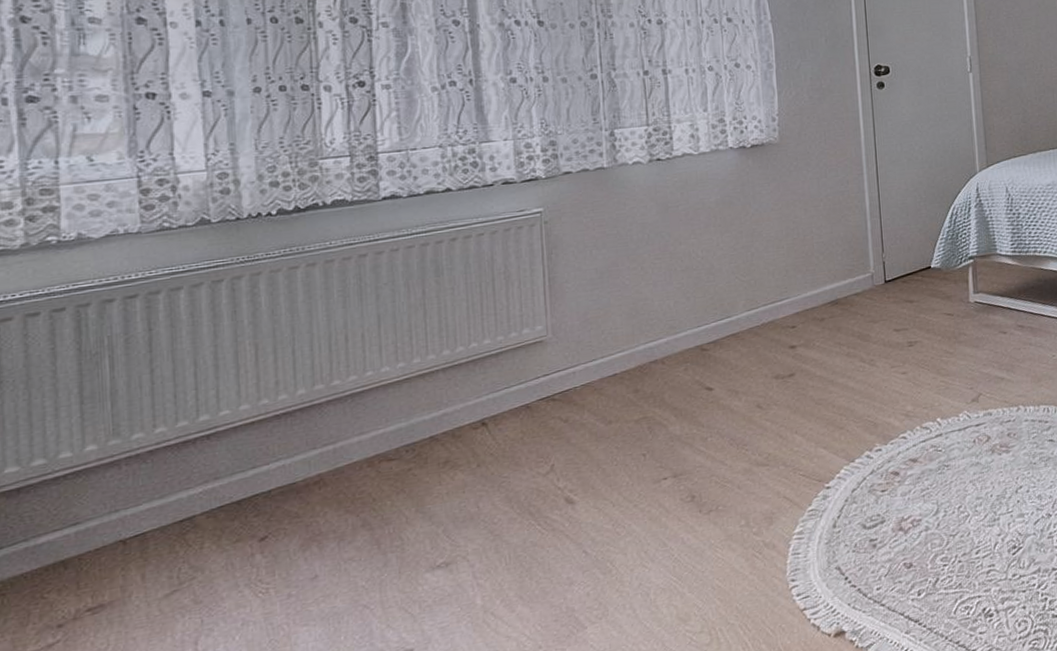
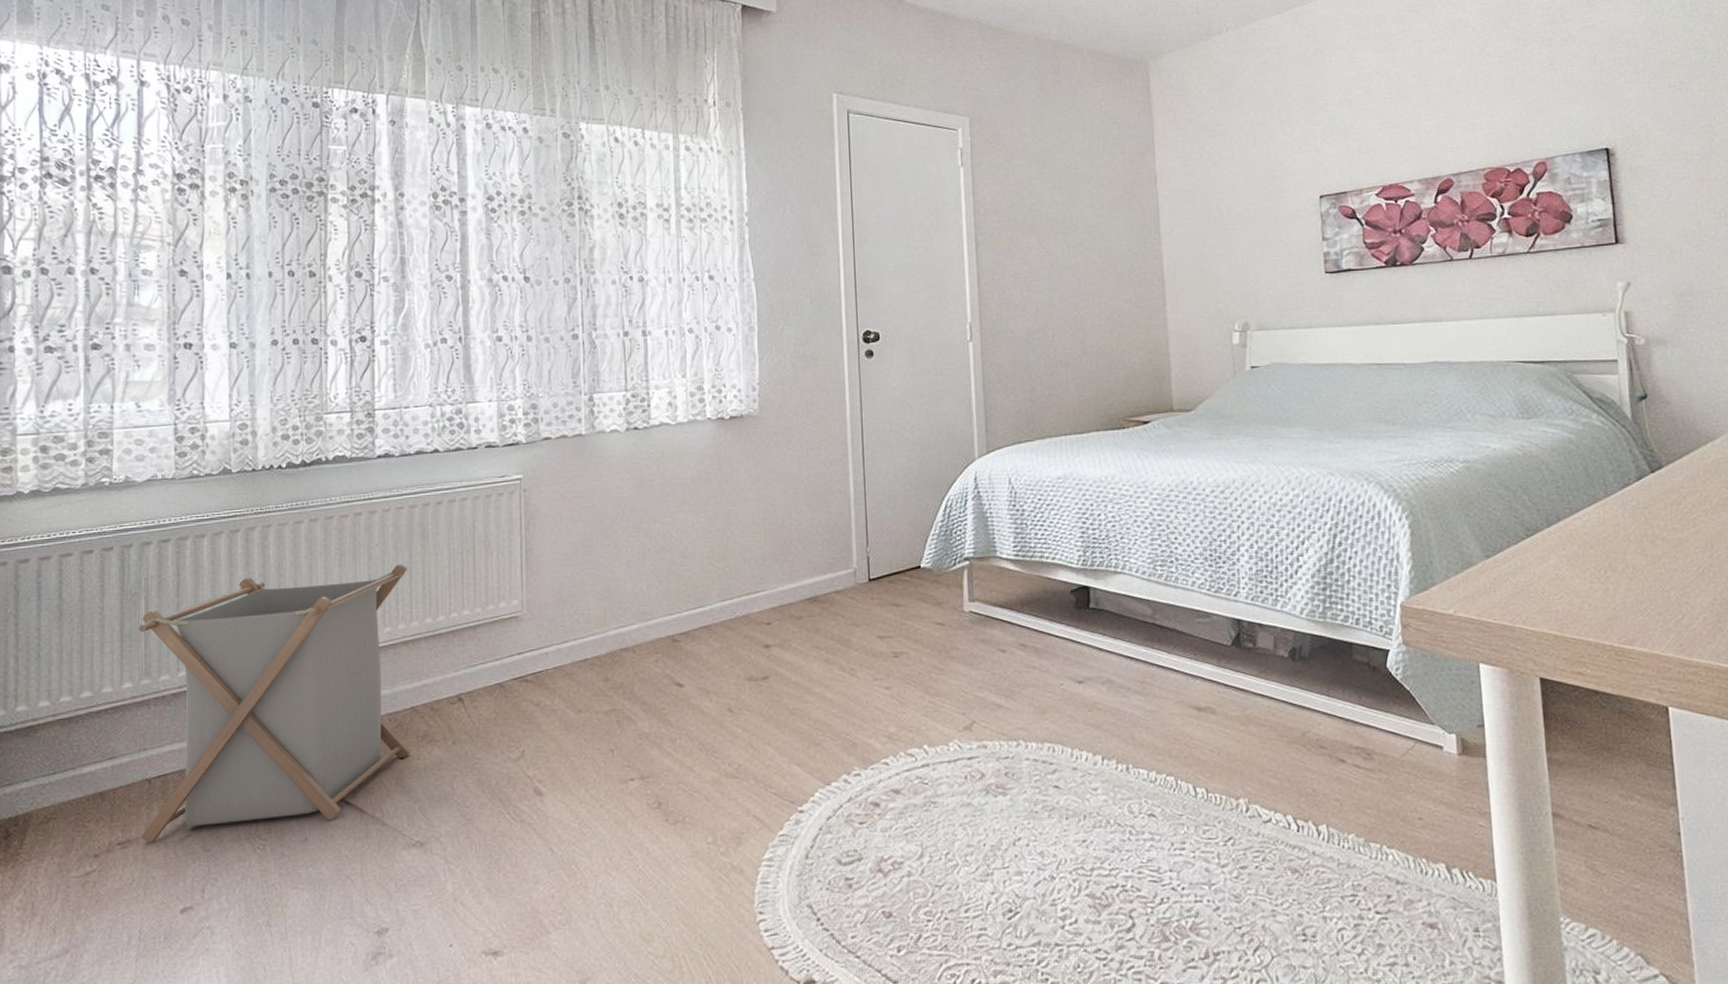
laundry basket: none [102,300,432,604] -> present [138,564,411,842]

